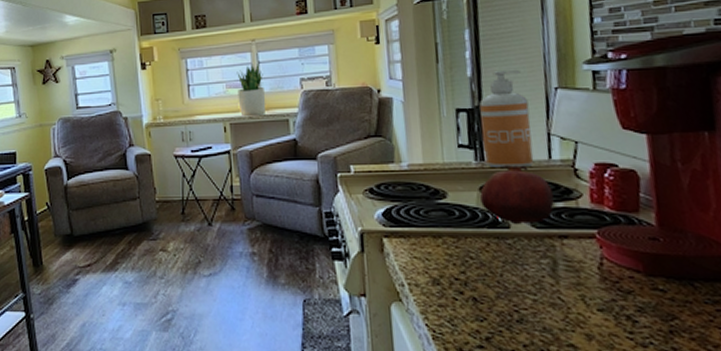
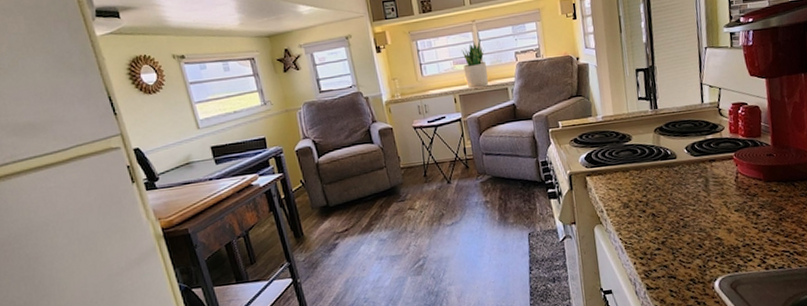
soap dispenser: present [479,70,534,167] -> none [652,35,692,113]
fruit: present [480,165,554,224] -> none [655,109,706,155]

